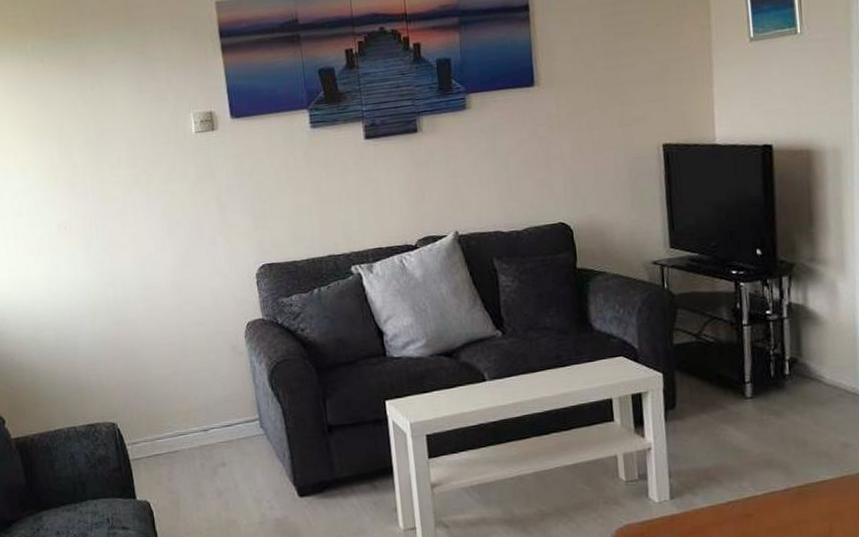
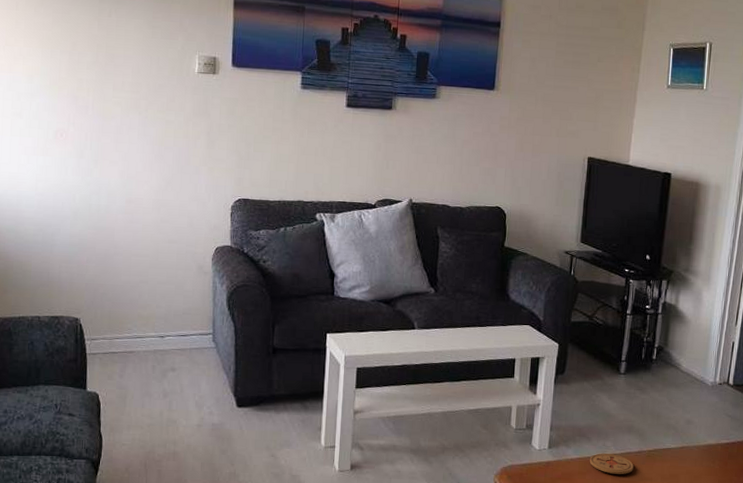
coaster: none [724,496,782,521] -> present [589,453,634,474]

